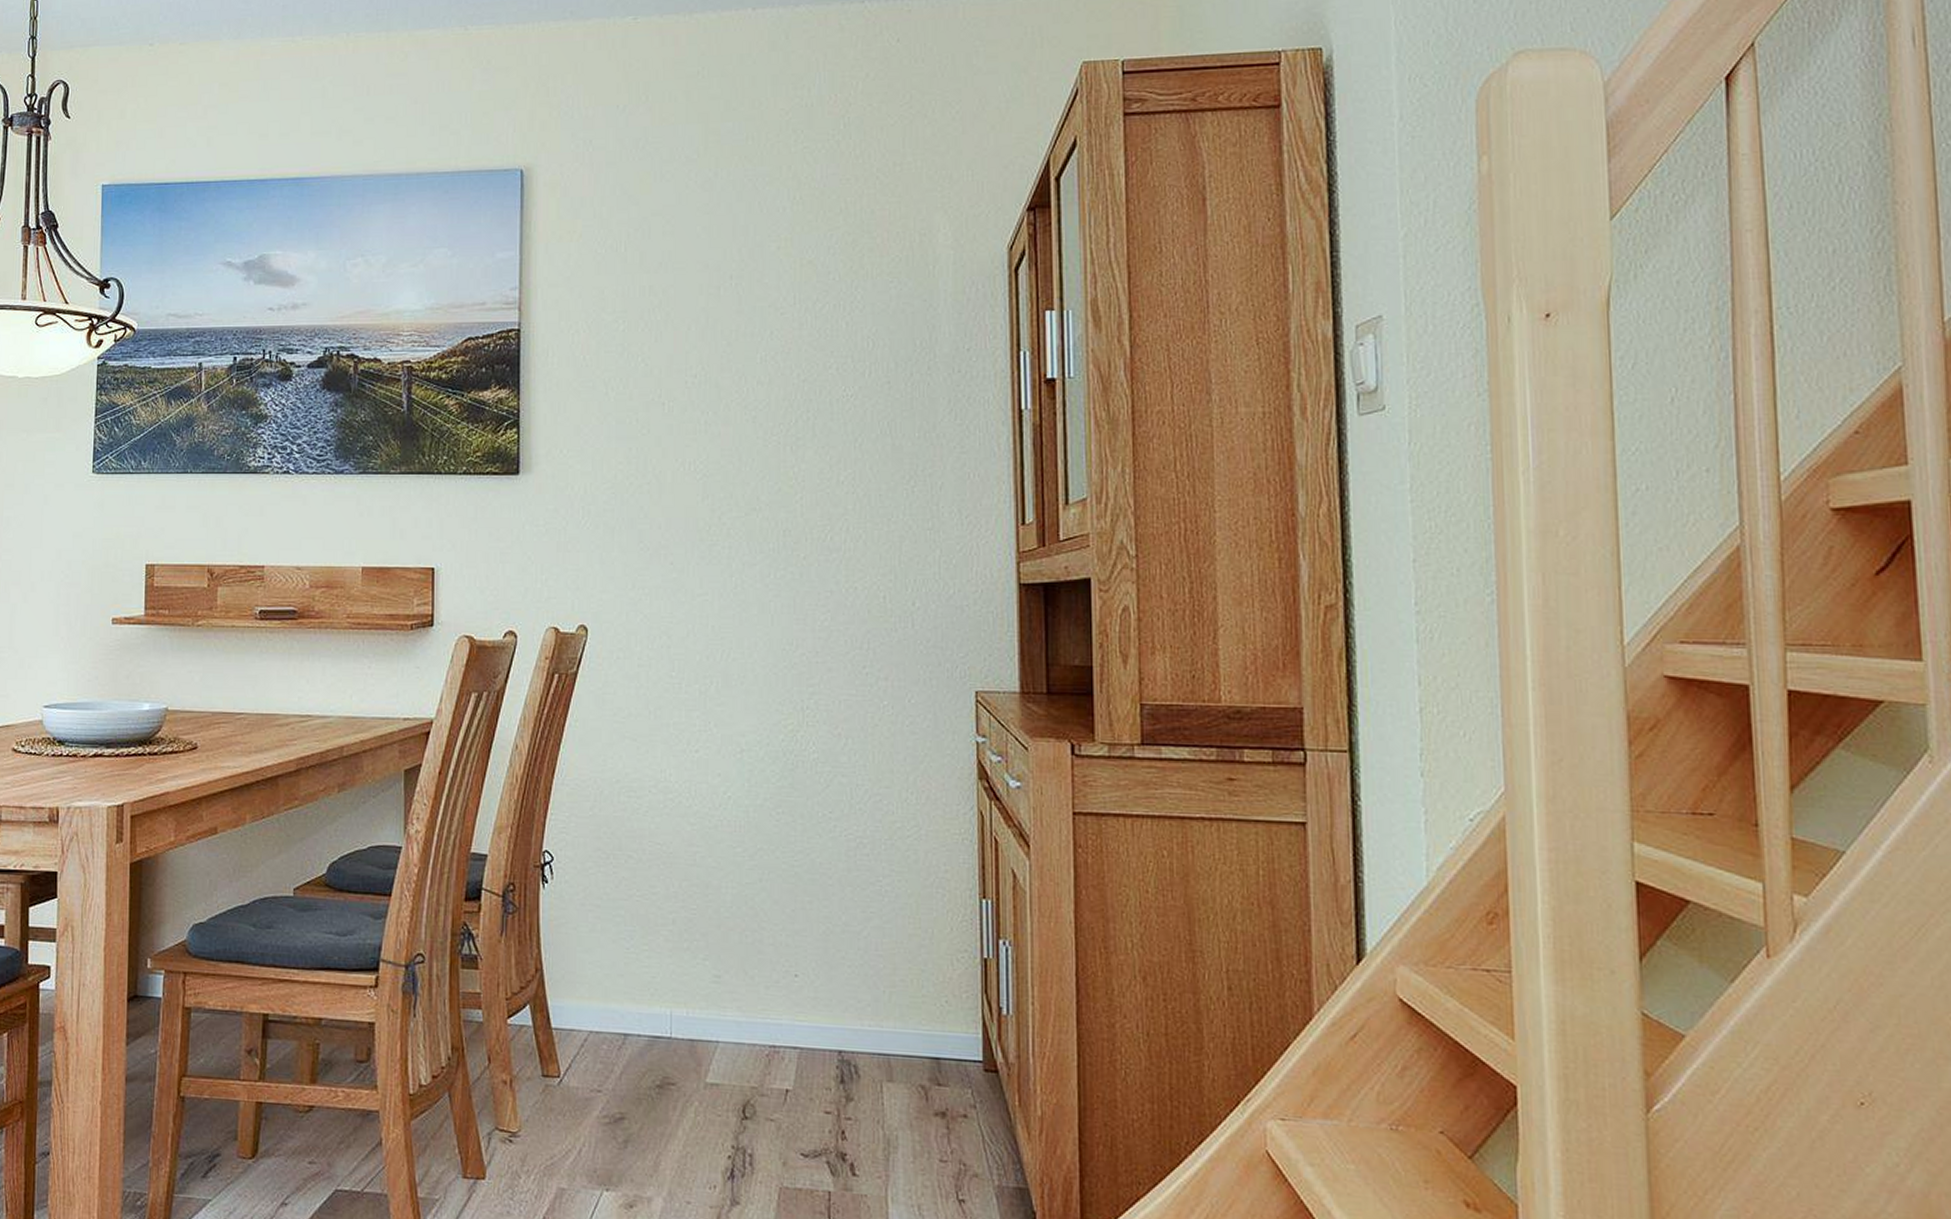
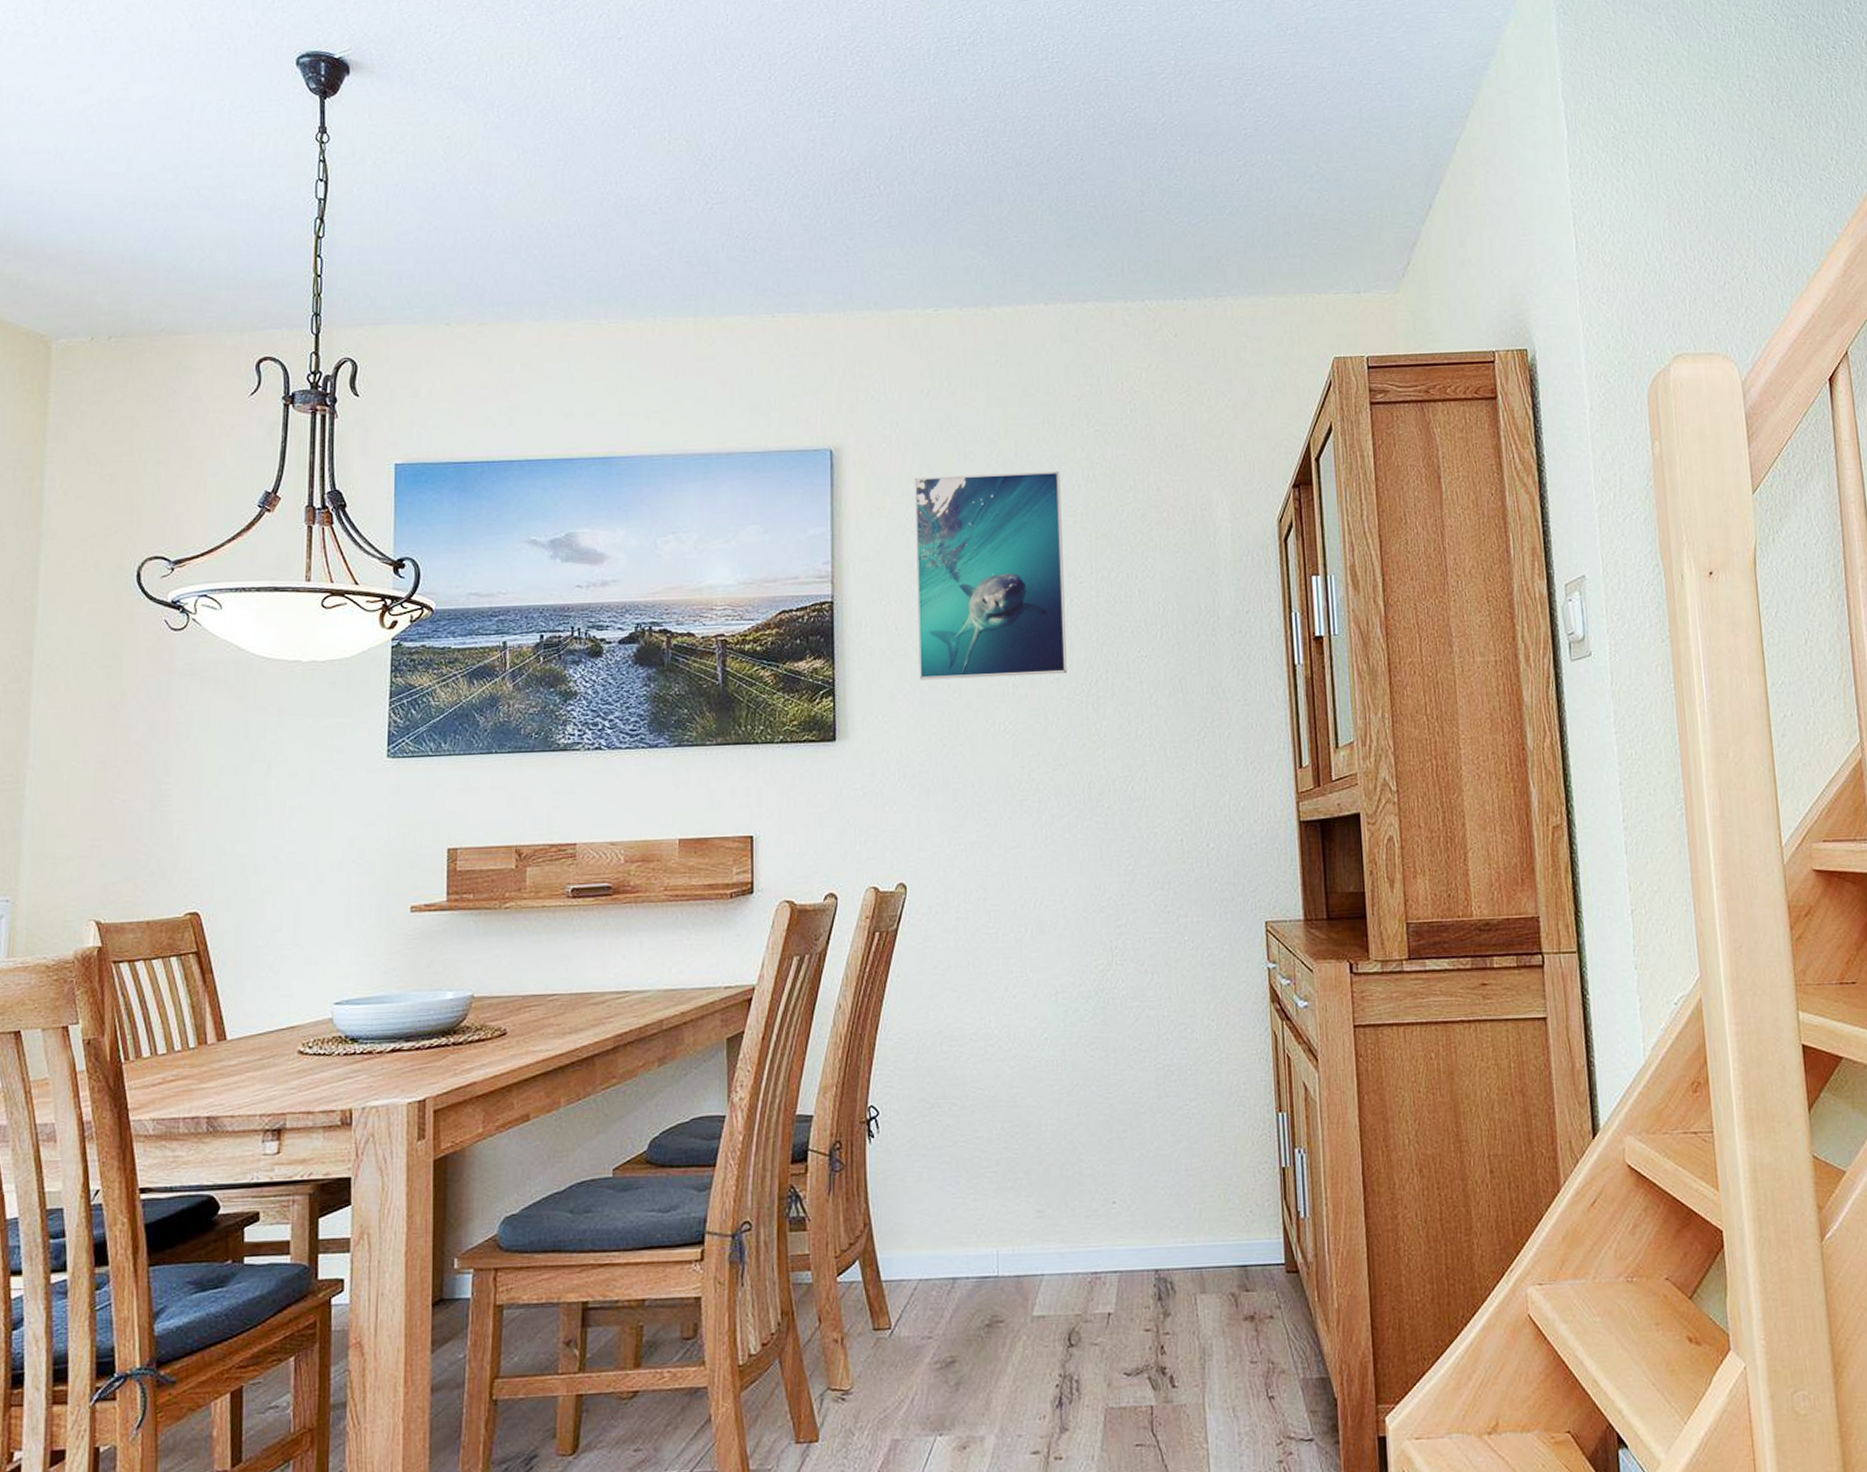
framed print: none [606,193,764,414] -> present [915,471,1067,680]

